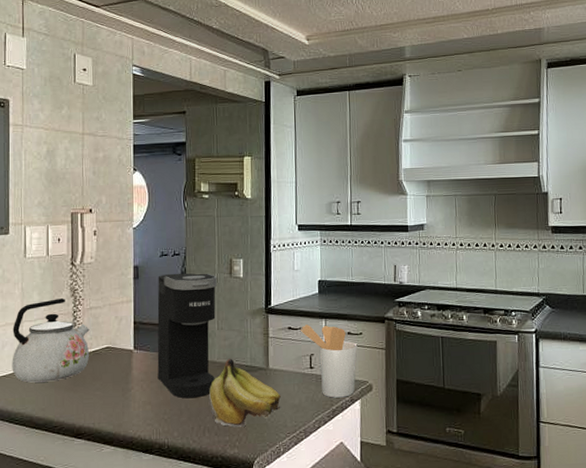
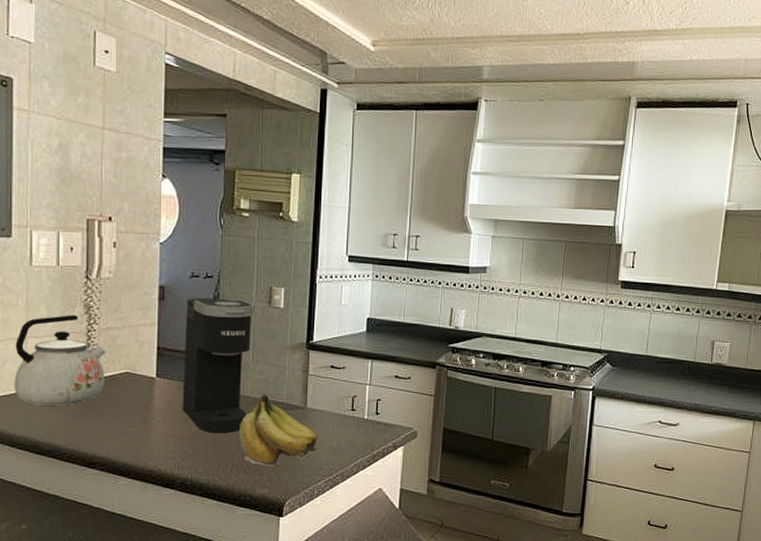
utensil holder: present [300,324,358,398] -> none [343,364,405,443]

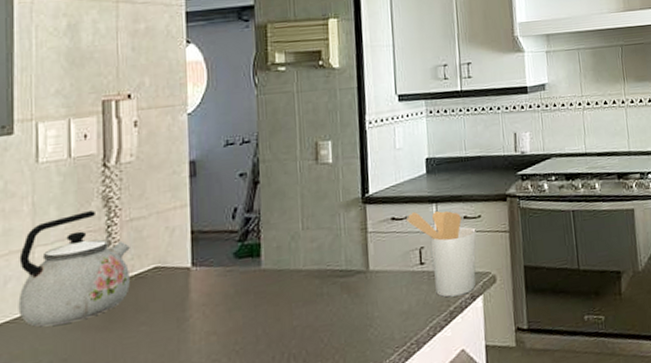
coffee maker: present [182,297,254,433] -> none [222,161,301,321]
fruit: present [239,394,318,467] -> none [294,263,387,349]
utensil holder: none [343,364,405,443] -> present [405,211,476,297]

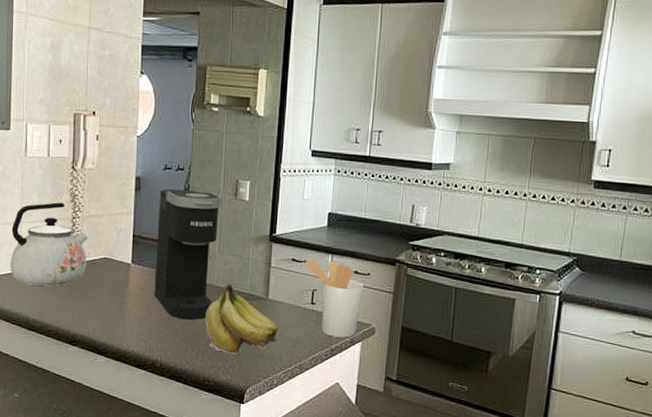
coffee maker: none [222,161,301,321] -> present [154,188,221,320]
fruit: none [294,263,387,349] -> present [205,283,278,355]

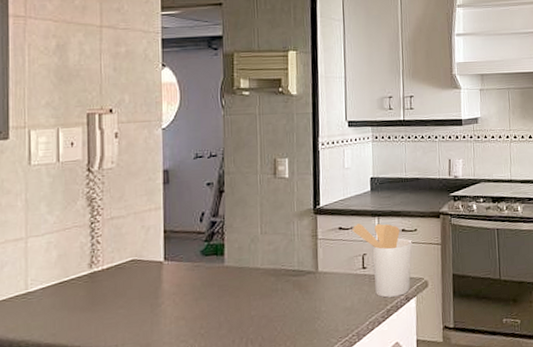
kettle: present [10,202,88,286] -> none [13,209,111,306]
coffee maker: present [154,188,221,320] -> none [191,174,260,310]
fruit: present [205,283,278,355] -> none [252,263,332,337]

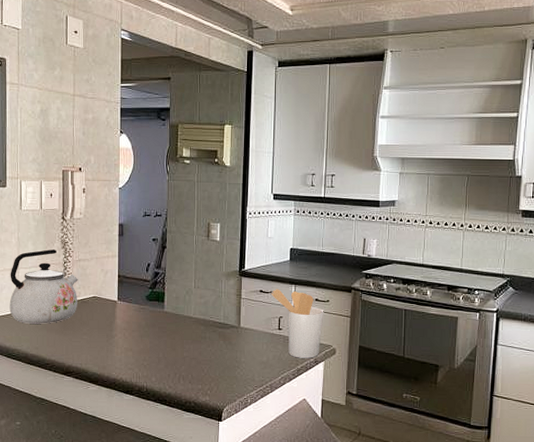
kettle: none [13,209,111,306] -> present [9,249,78,324]

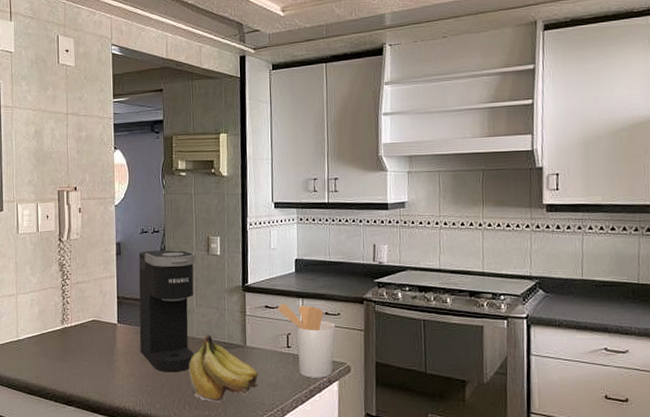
kettle: present [9,249,78,324] -> none [8,273,77,351]
coffee maker: none [139,233,195,349] -> present [139,250,195,372]
fruit: none [185,315,250,378] -> present [189,335,259,403]

